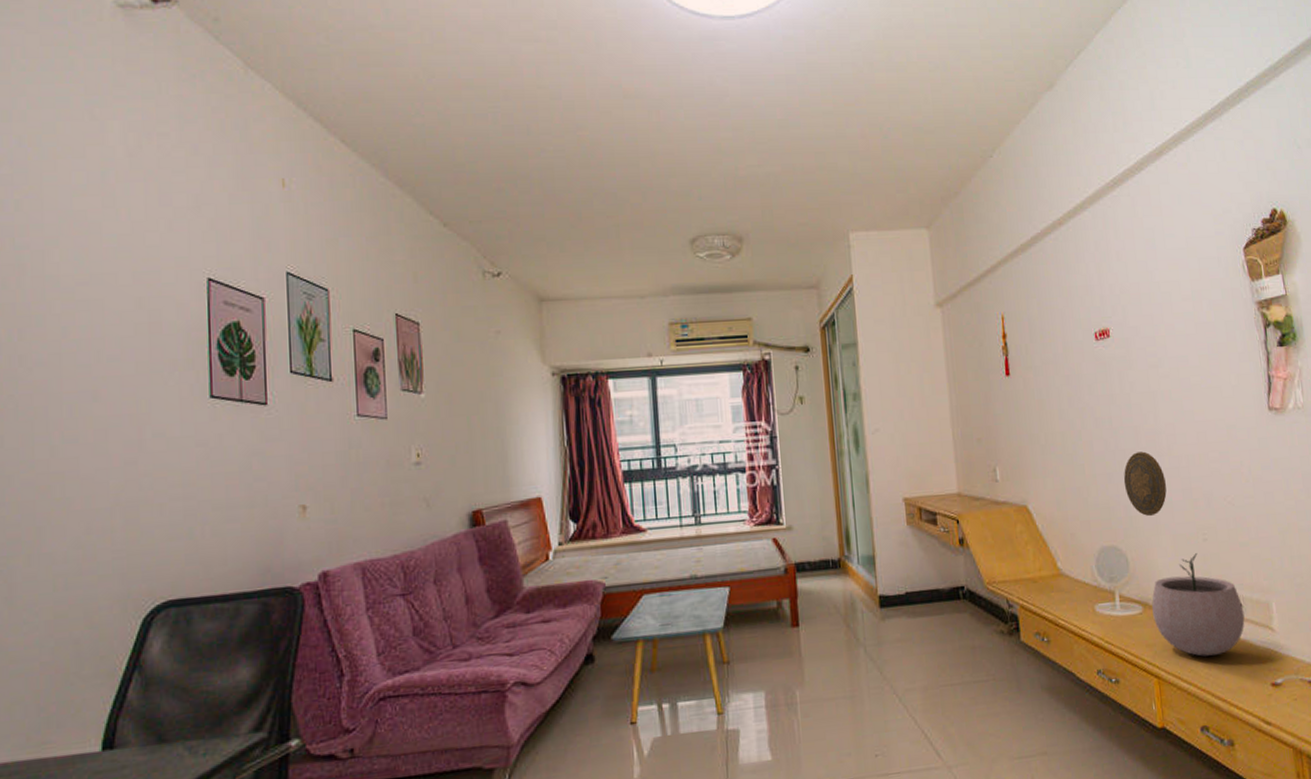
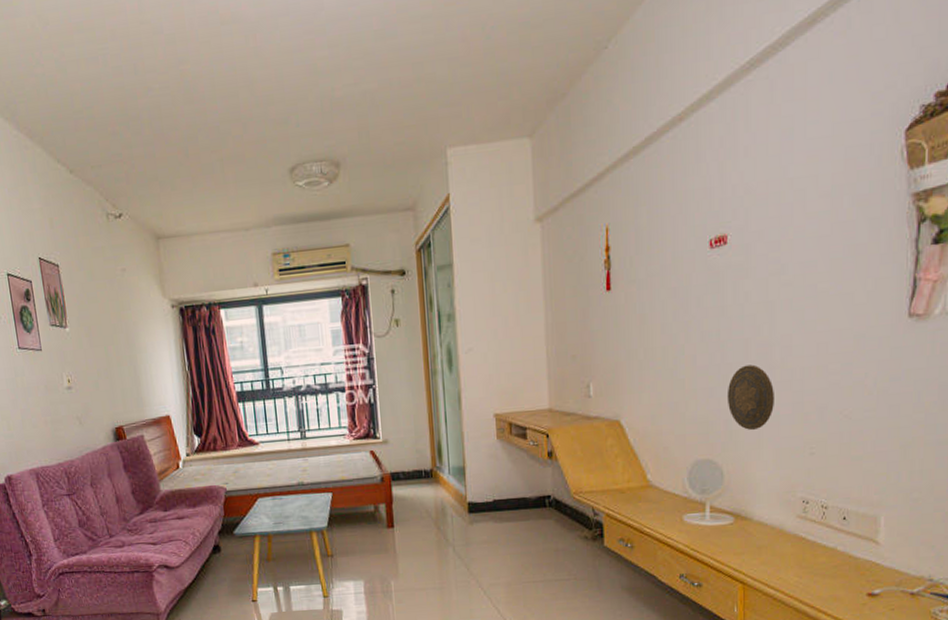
plant pot: present [1152,553,1245,657] -> none [745,467,847,566]

